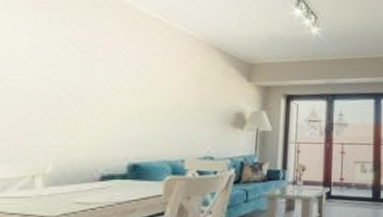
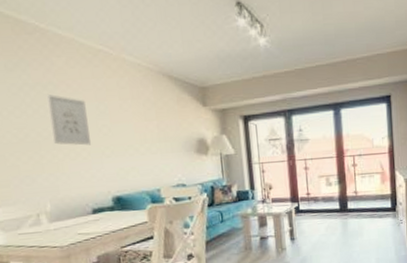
wall art: none [78,52,125,107] -> present [46,94,91,146]

